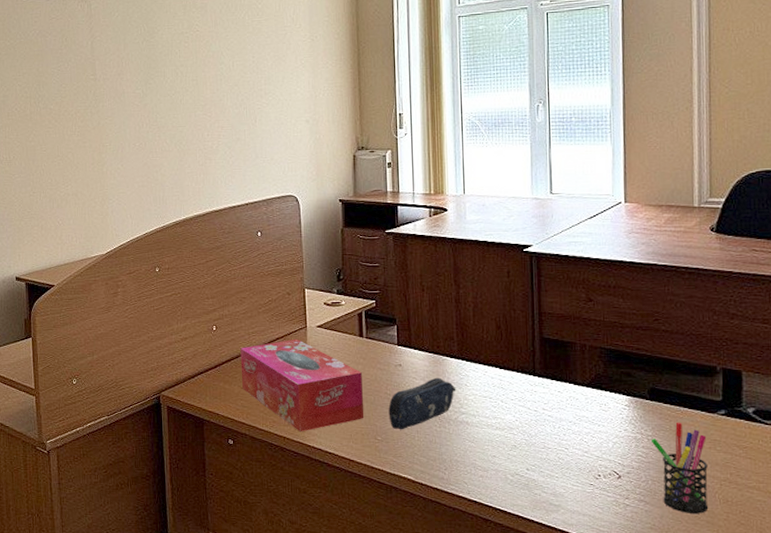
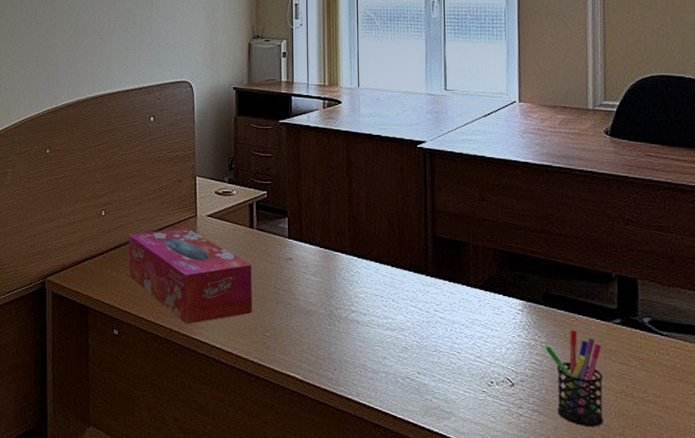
pencil case: present [388,377,456,430] -> none [278,273,347,327]

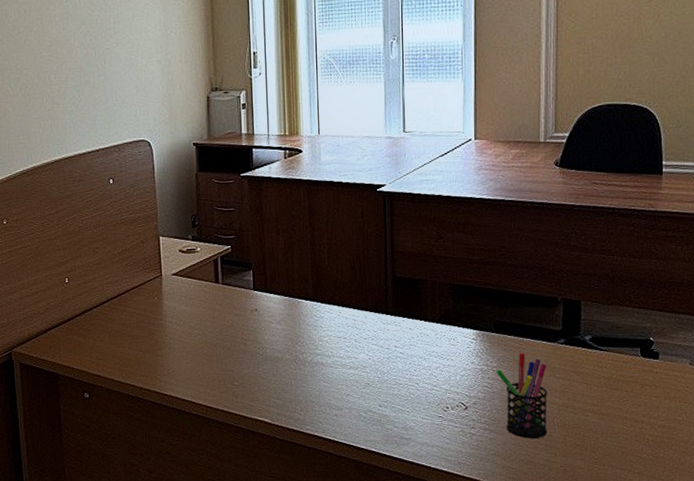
tissue box: present [128,227,253,325] -> none [94,287,221,382]

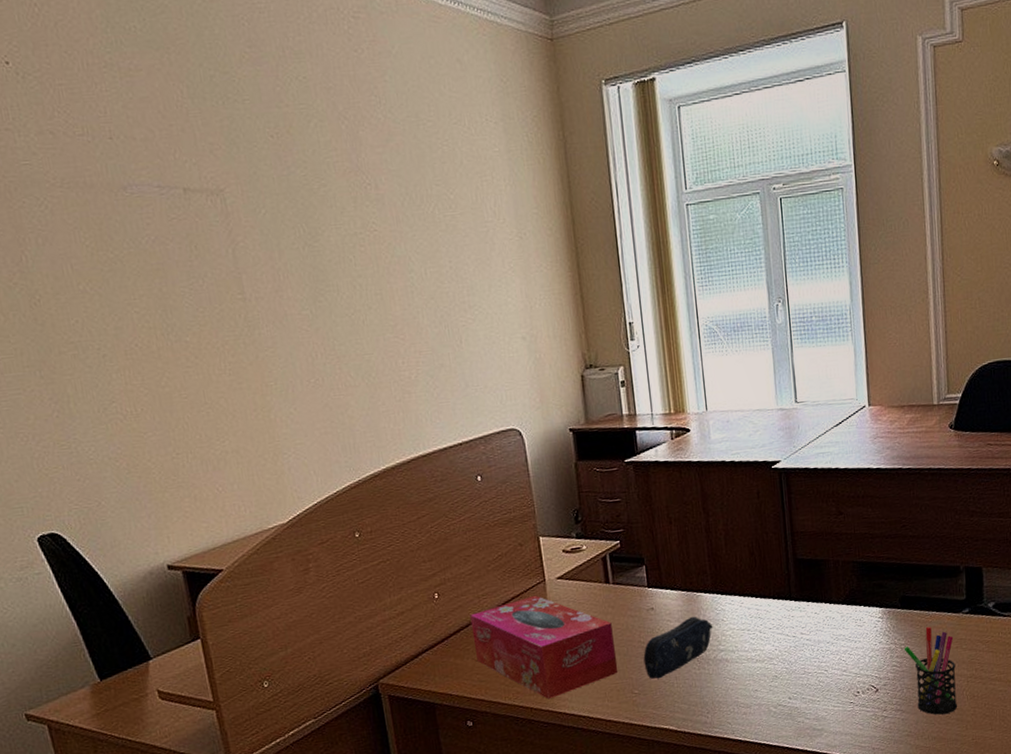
tissue box: none [94,287,221,382] -> present [470,595,619,700]
pencil case: none [245,320,312,374] -> present [643,616,713,679]

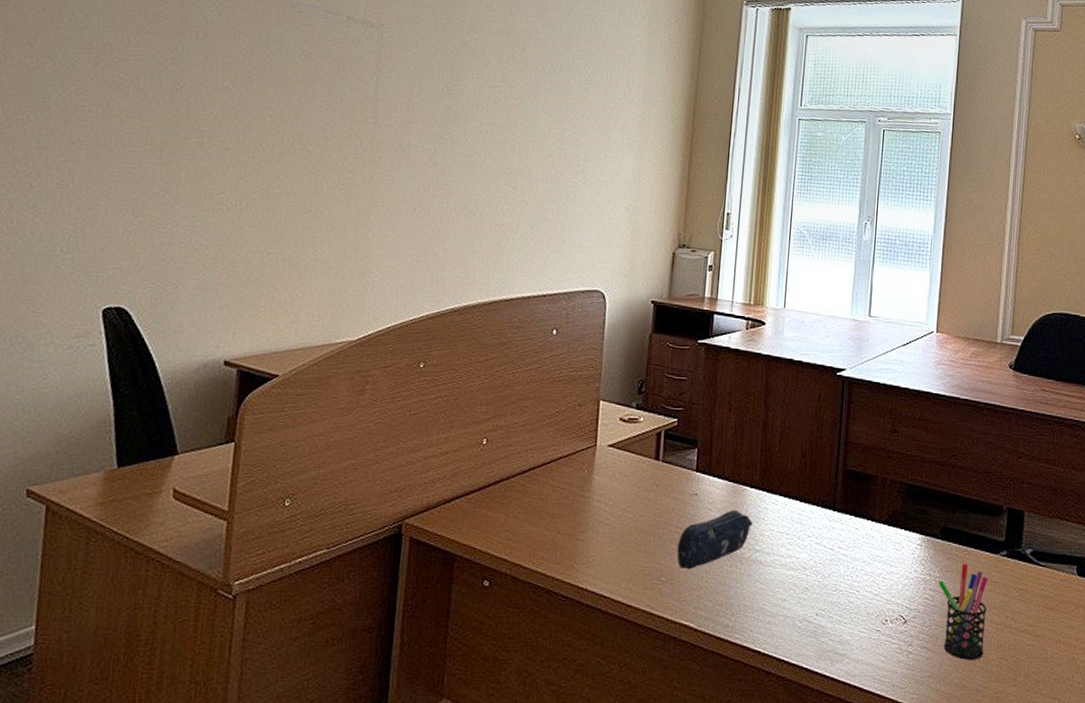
tissue box: present [470,595,619,700] -> none [509,458,653,572]

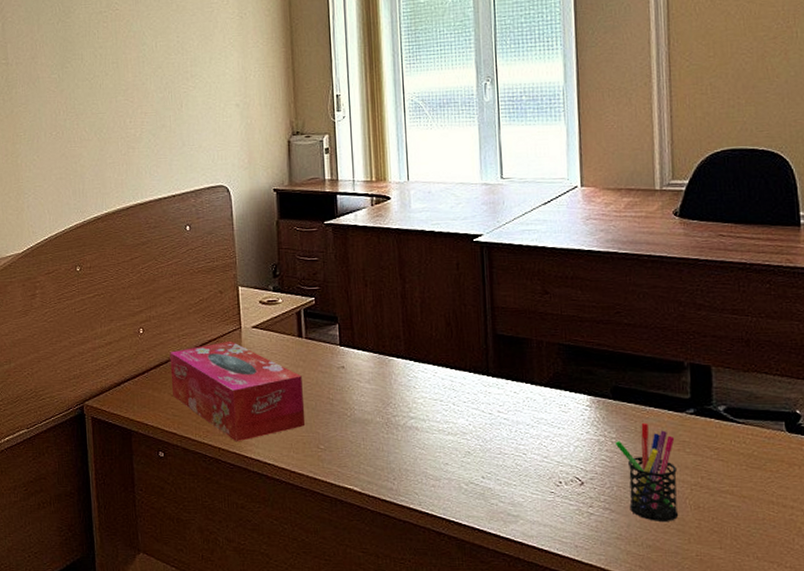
tissue box: none [509,458,653,572] -> present [169,340,306,442]
pencil case: present [676,509,753,570] -> none [331,379,404,438]

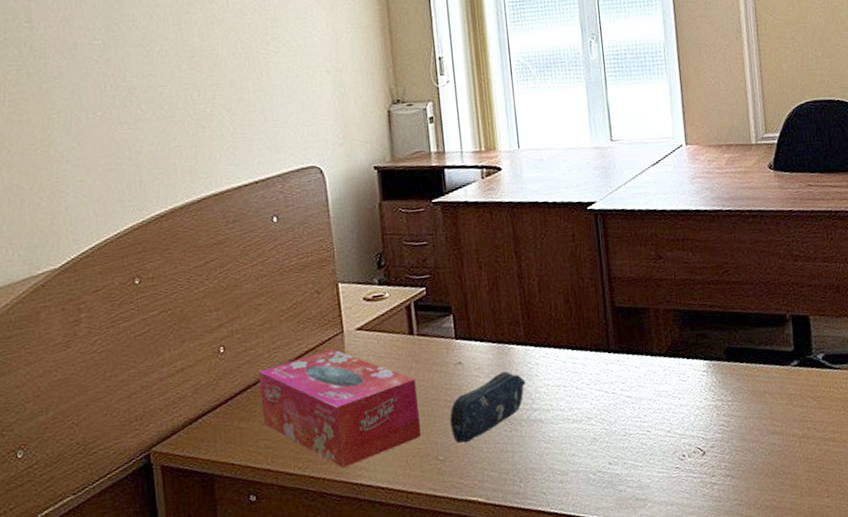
pencil case: none [331,379,404,438] -> present [449,371,526,444]
pen holder: present [614,422,679,521] -> none [731,380,791,481]

